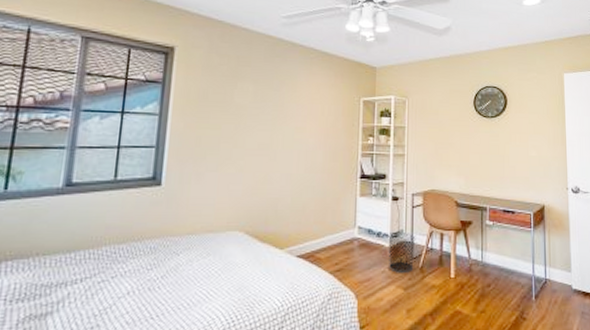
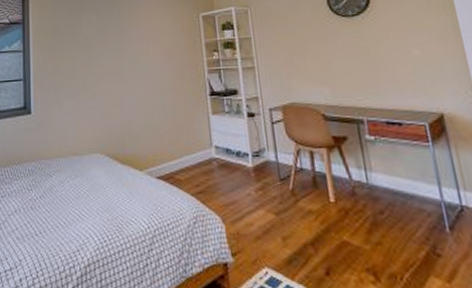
waste bin: present [387,231,416,274] -> none [247,150,284,197]

